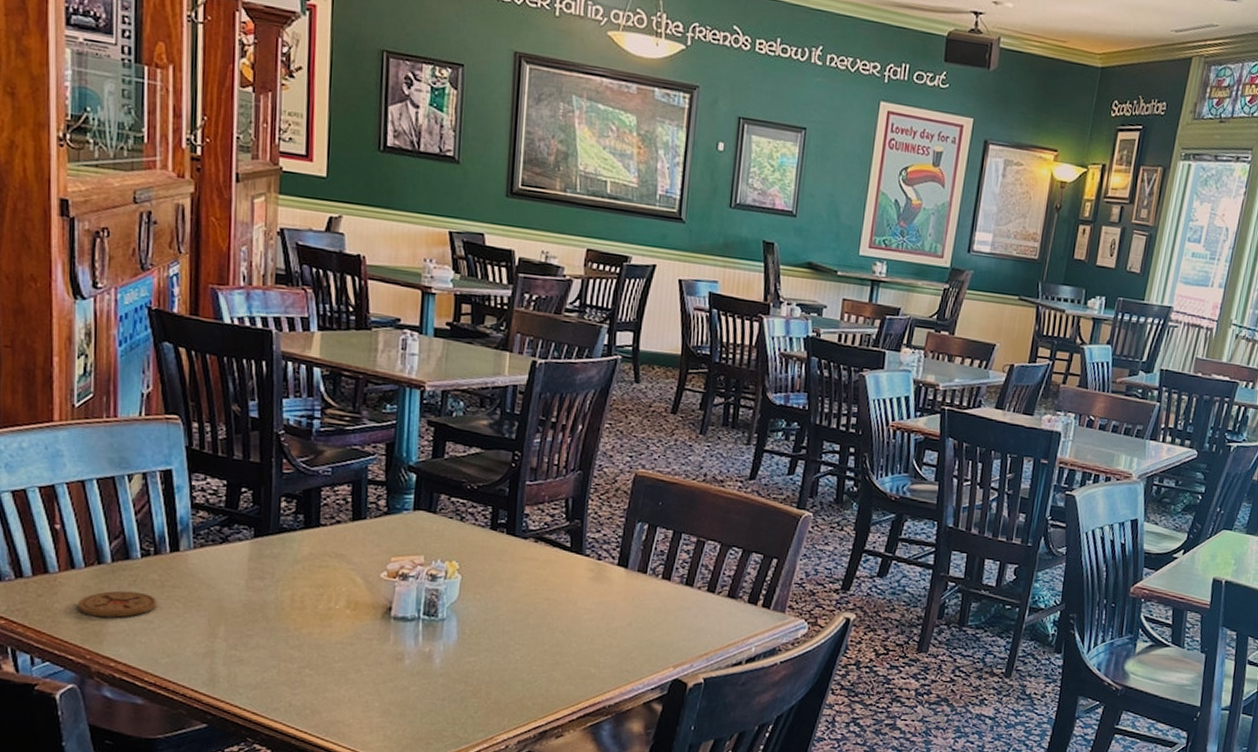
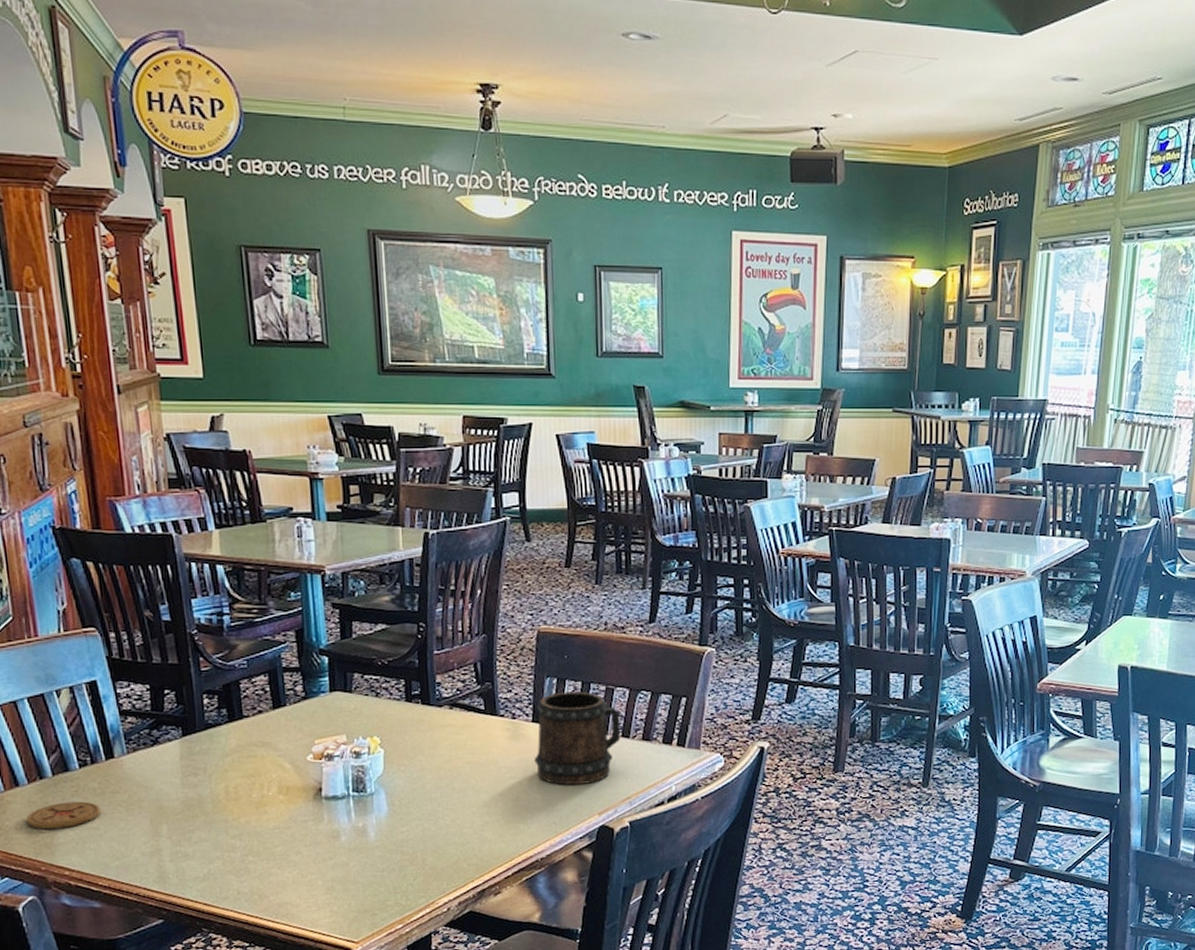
beer mug: none [615,538,708,635] -> present [534,691,621,786]

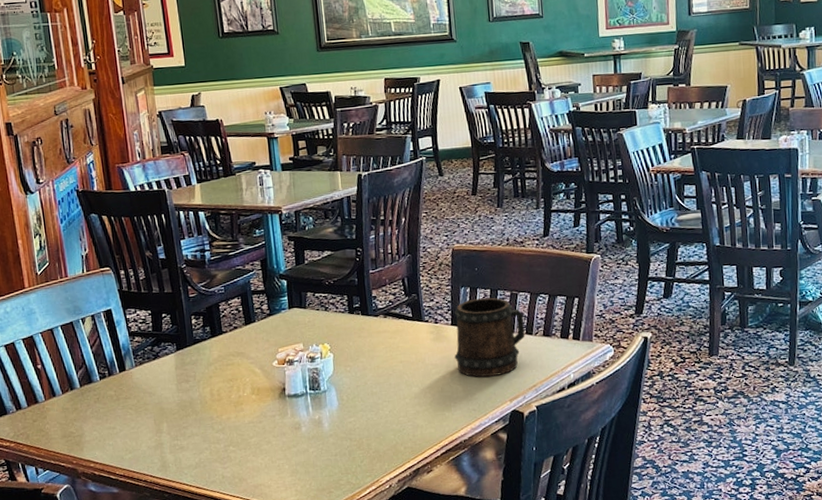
coaster: present [26,801,101,829] -> none [61,406,116,430]

